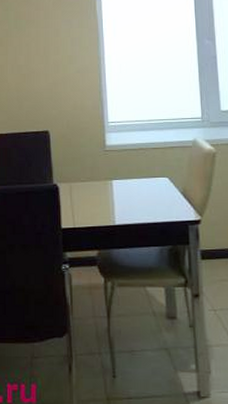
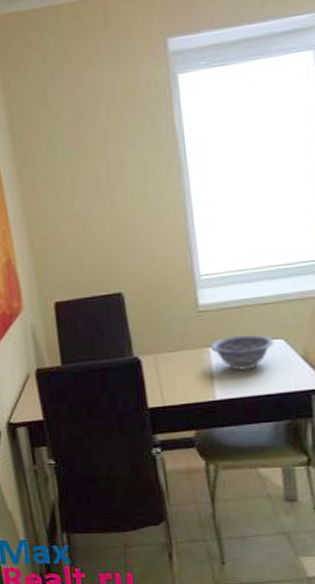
decorative bowl: none [112,172,162,202] -> present [209,334,275,371]

